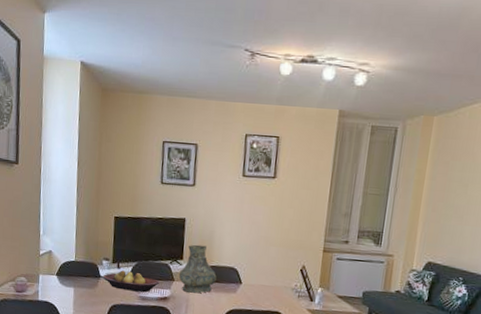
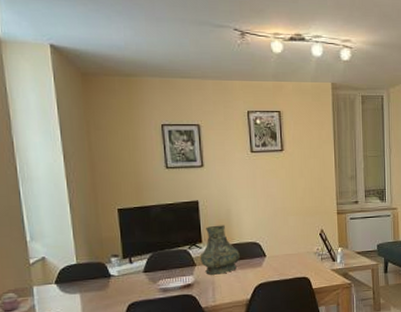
fruit bowl: present [102,270,160,293] -> none [113,264,181,286]

